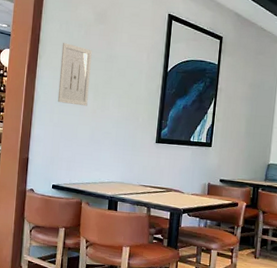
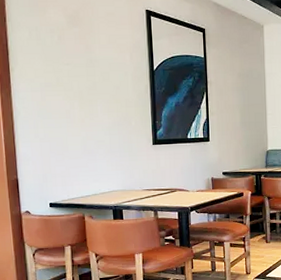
wall art: present [57,43,92,106] -> none [35,51,74,117]

